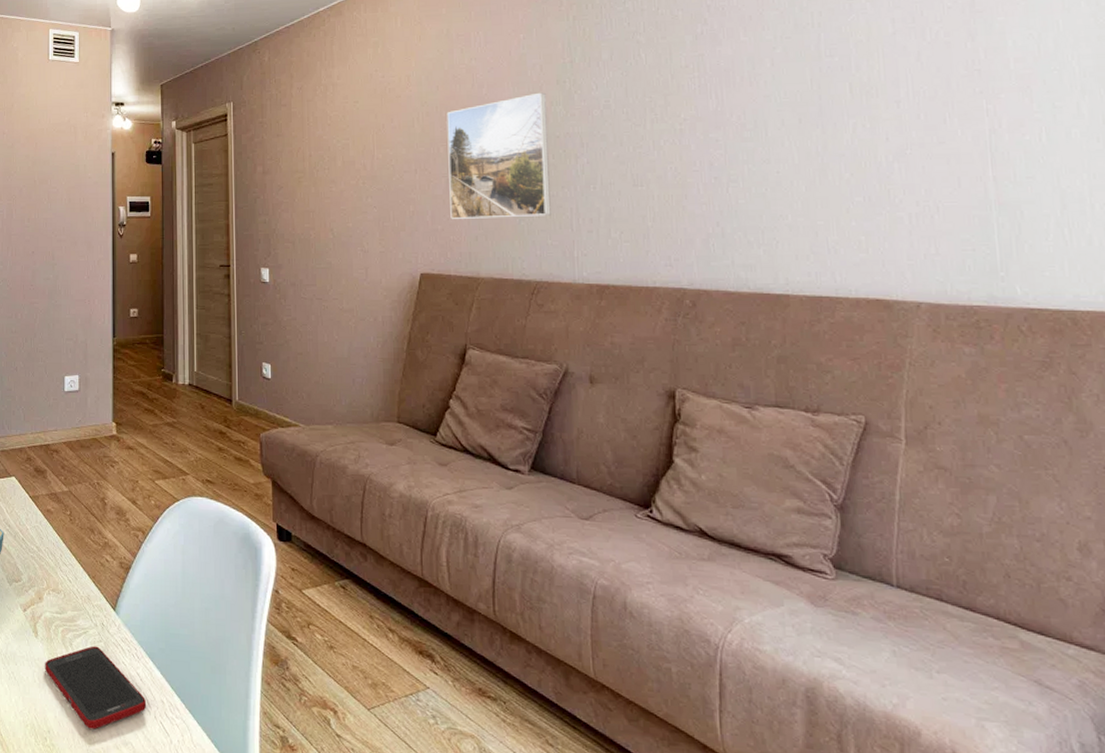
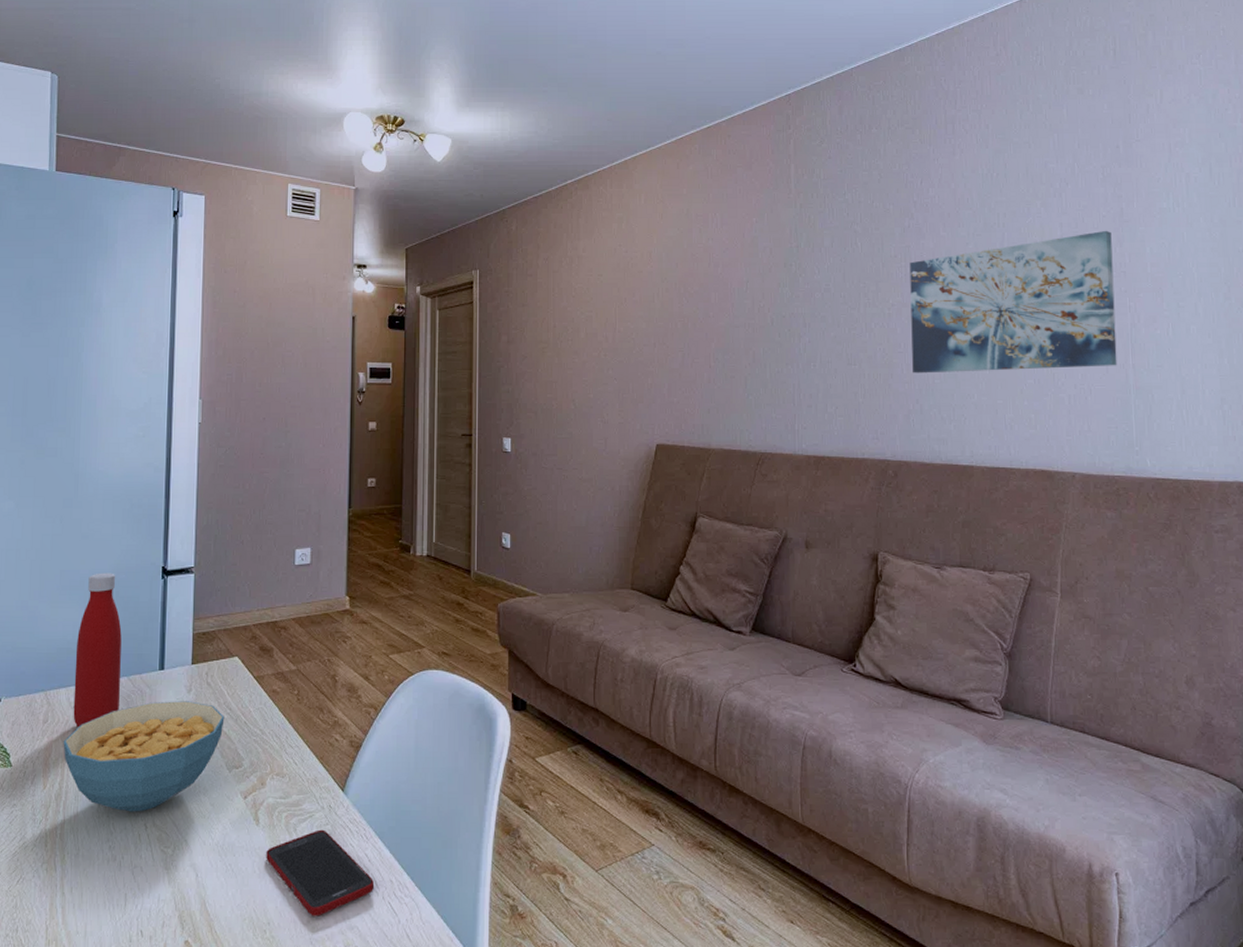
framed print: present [446,92,551,219] -> none [684,274,776,392]
wall art: none [704,23,973,194] -> present [909,230,1117,374]

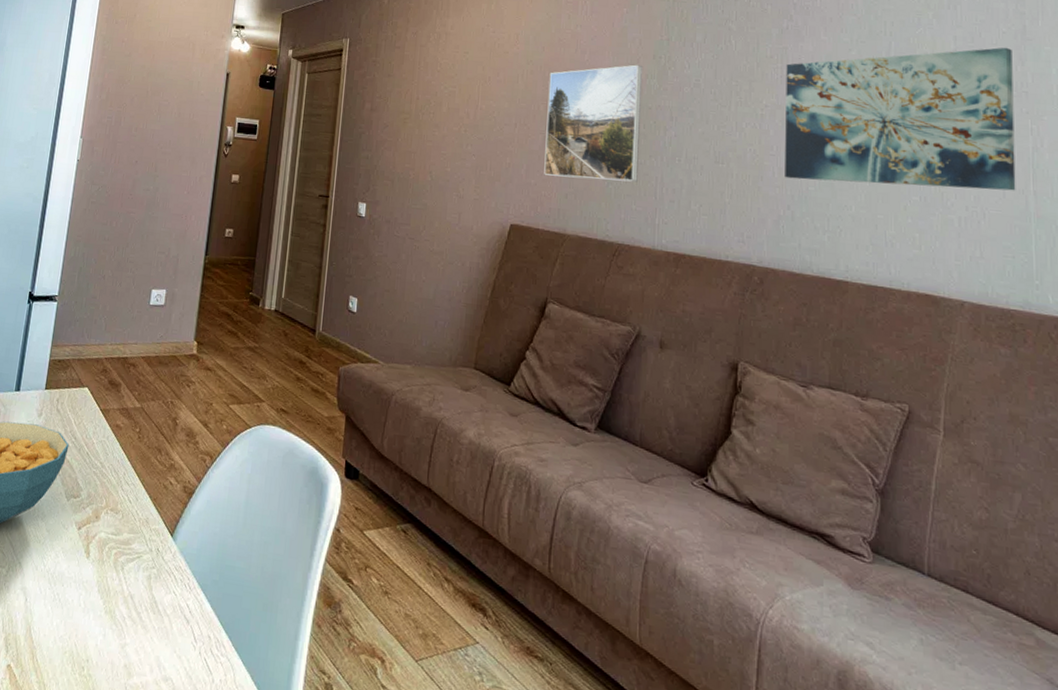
cell phone: present [266,829,375,916] -> none [92,572,193,662]
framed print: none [684,274,776,392] -> present [544,64,643,182]

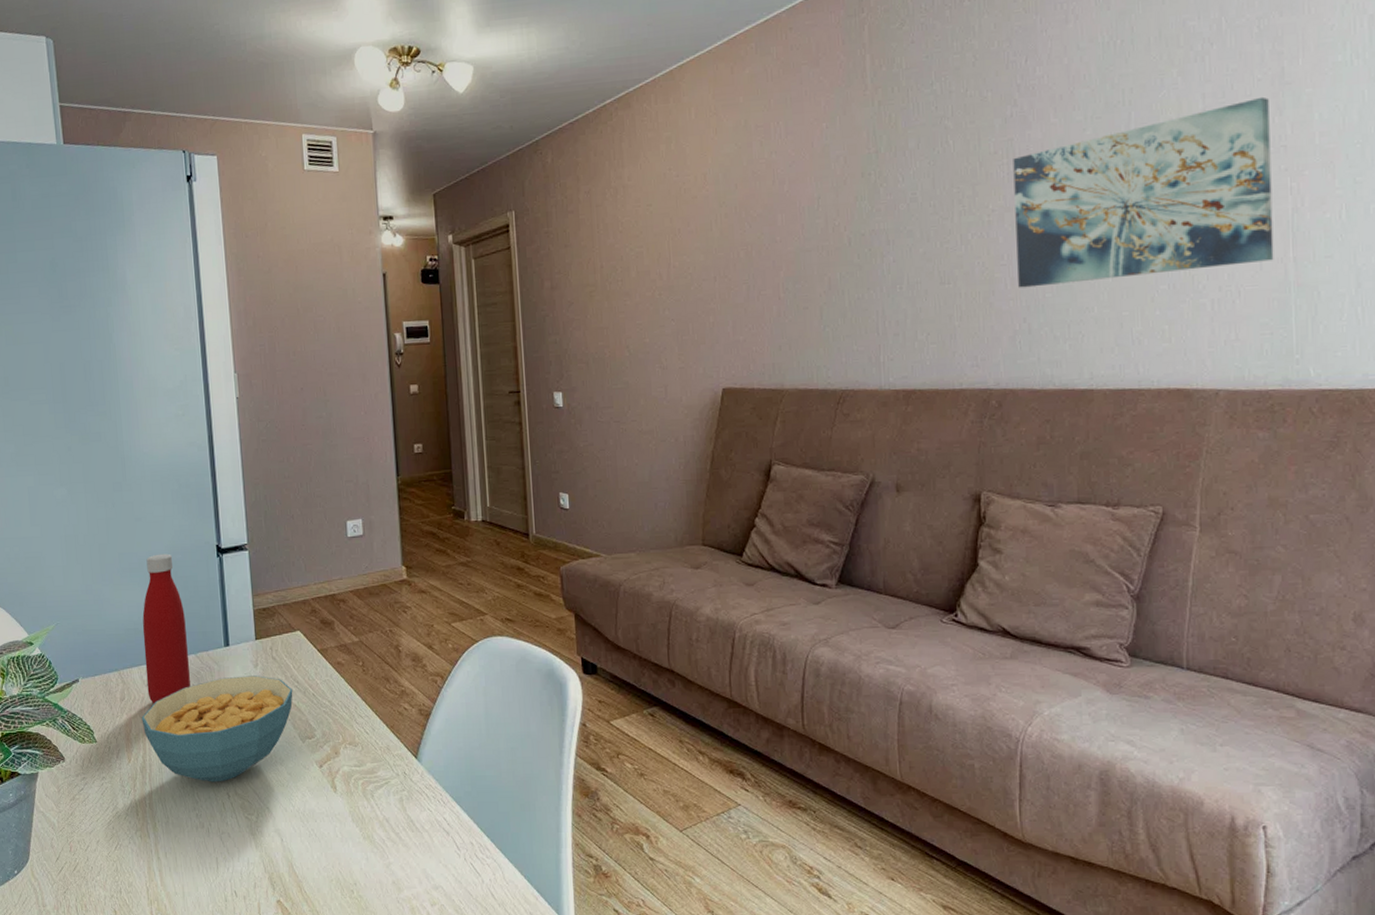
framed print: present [544,64,643,182] -> none [746,186,857,329]

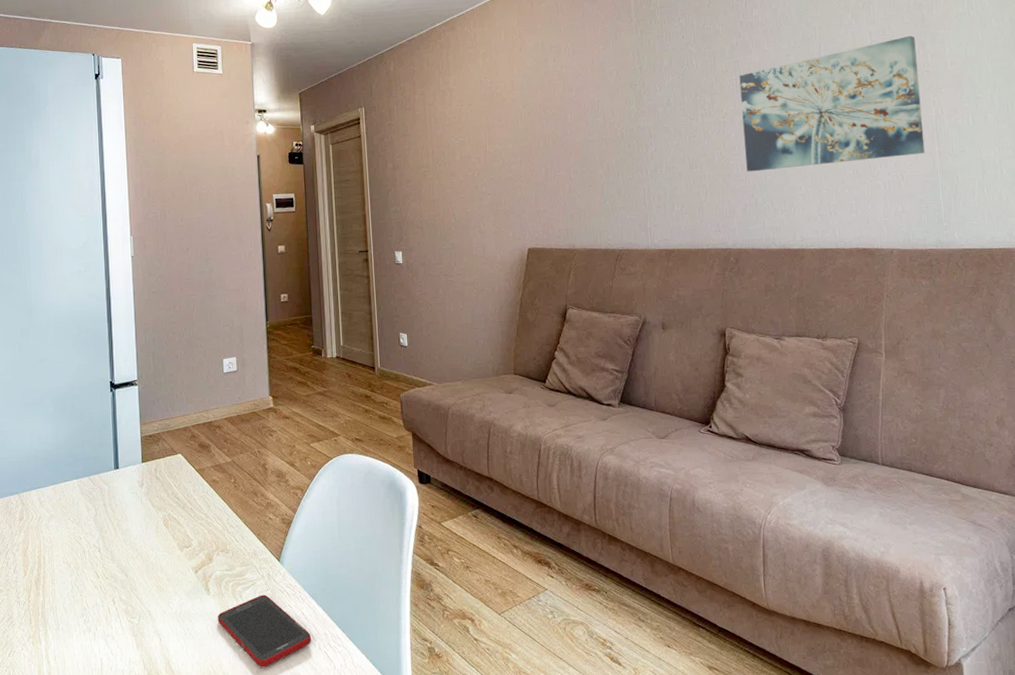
cereal bowl: present [141,675,293,782] -> none [38,494,174,591]
bottle: present [142,553,191,704] -> none [42,389,84,523]
cell phone: none [346,795,456,877] -> present [218,594,312,668]

